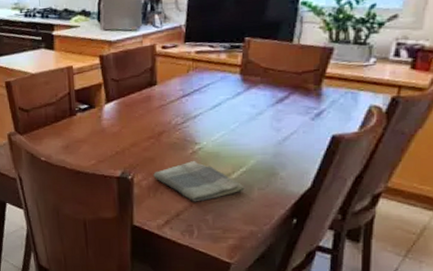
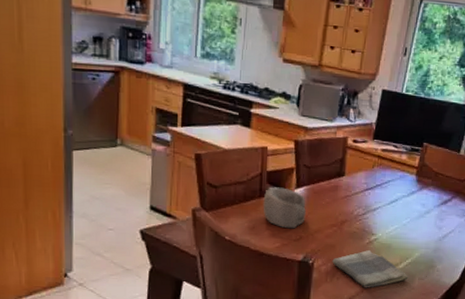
decorative bowl: none [74,104,119,145] -> present [263,187,306,229]

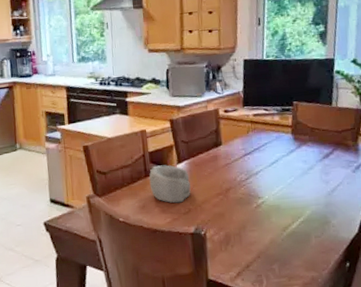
dish towel: present [332,249,408,288] -> none [223,213,304,253]

